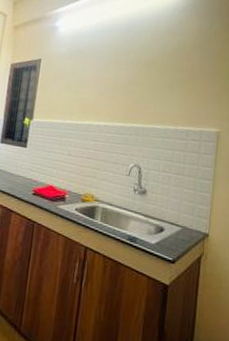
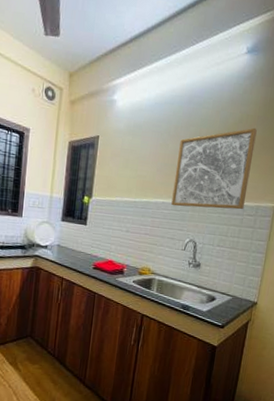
wall art: none [114,55,195,134] -> present [171,127,257,210]

